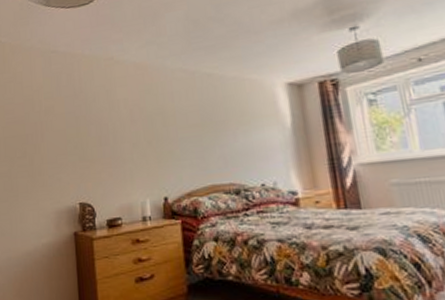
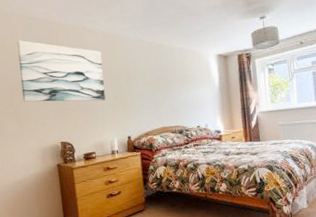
wall art: none [35,77,136,152] -> present [17,40,106,102]

